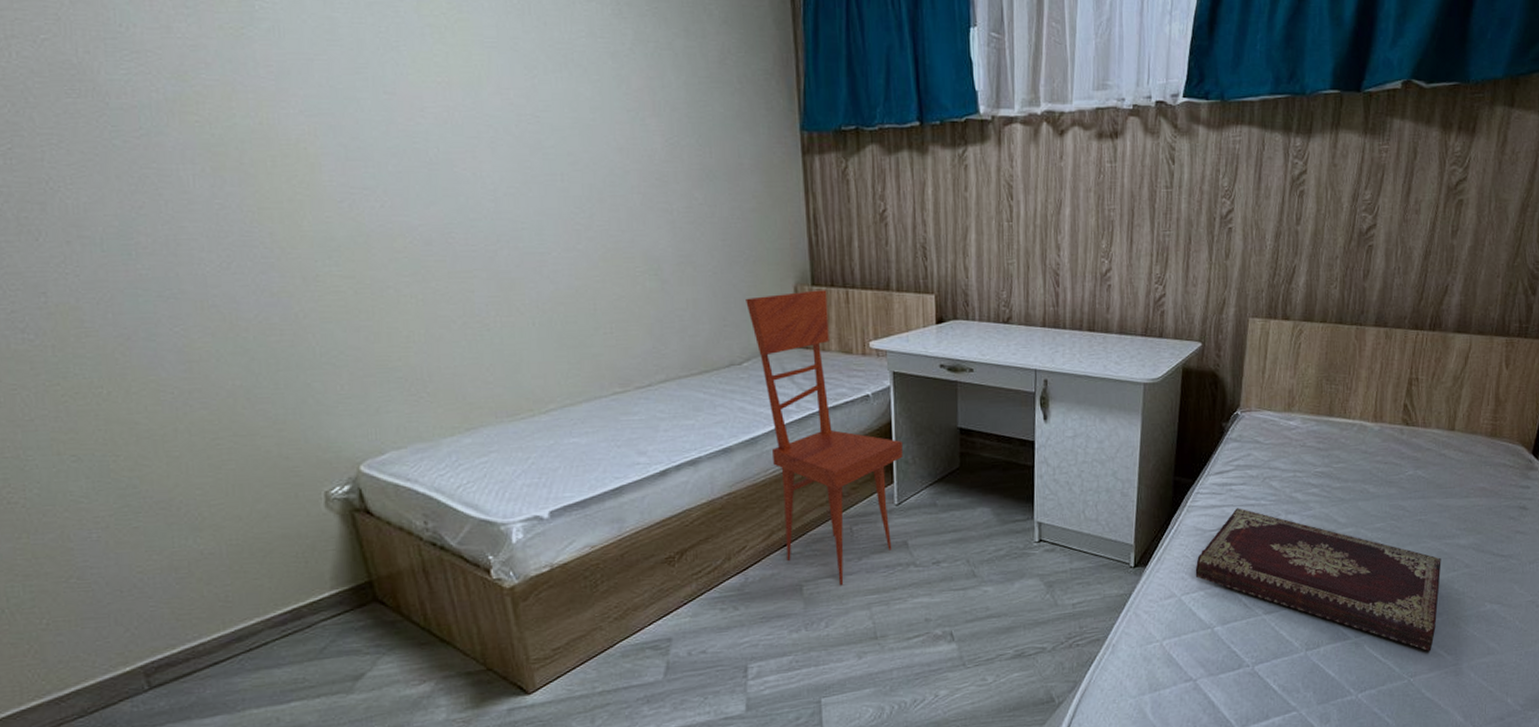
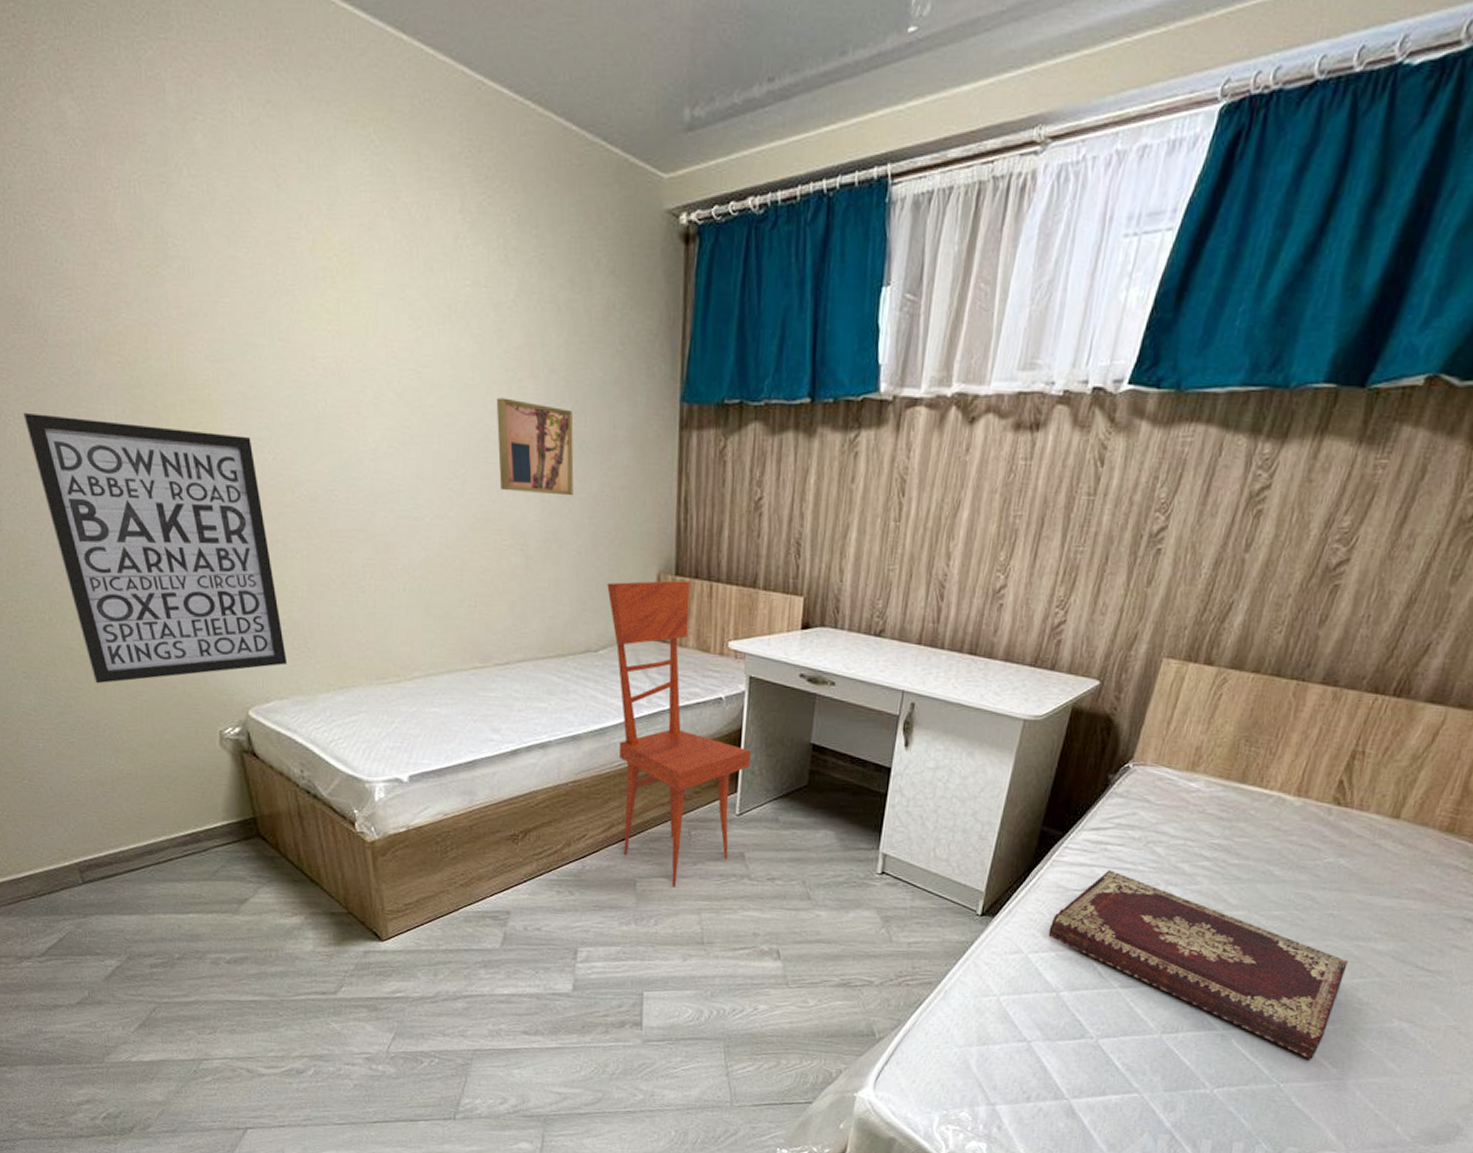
wall art: none [77,178,405,458] -> present [23,413,288,684]
wall art: none [619,136,704,221] -> present [496,397,574,496]

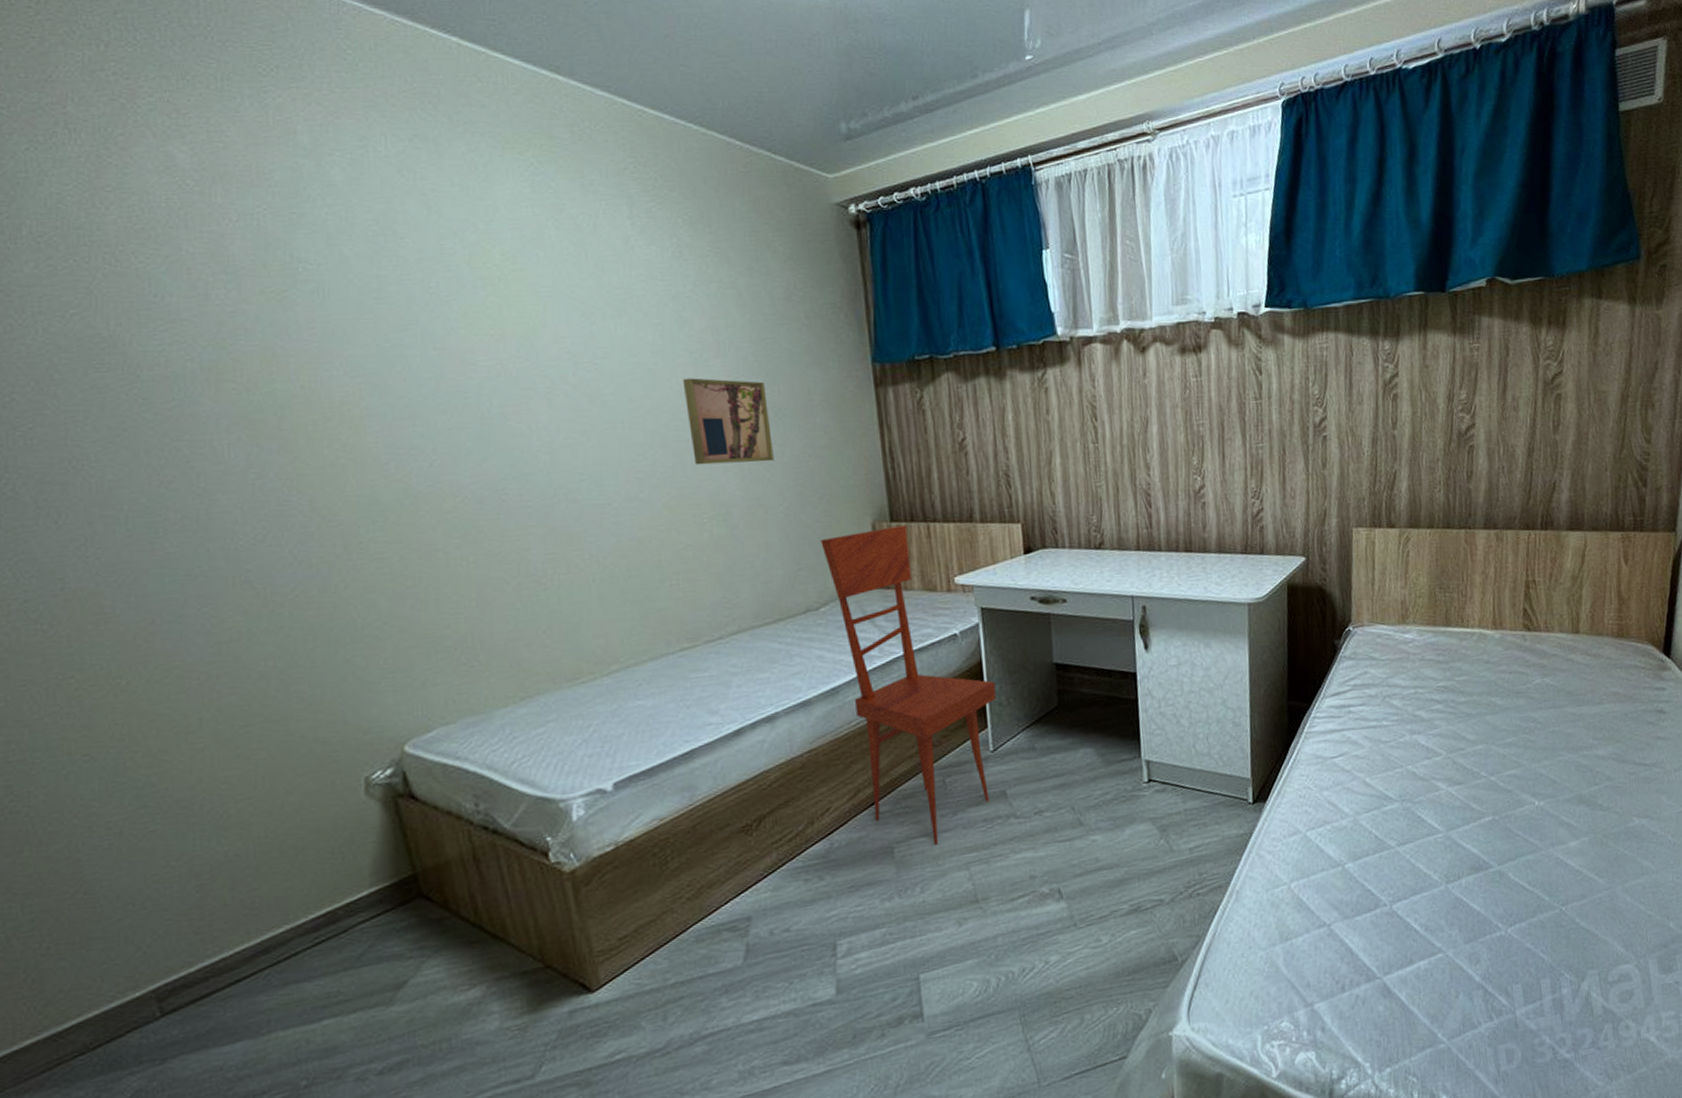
wall art: present [23,413,288,684] -> none [103,447,454,751]
book: present [1048,870,1348,1060] -> none [1319,731,1584,876]

